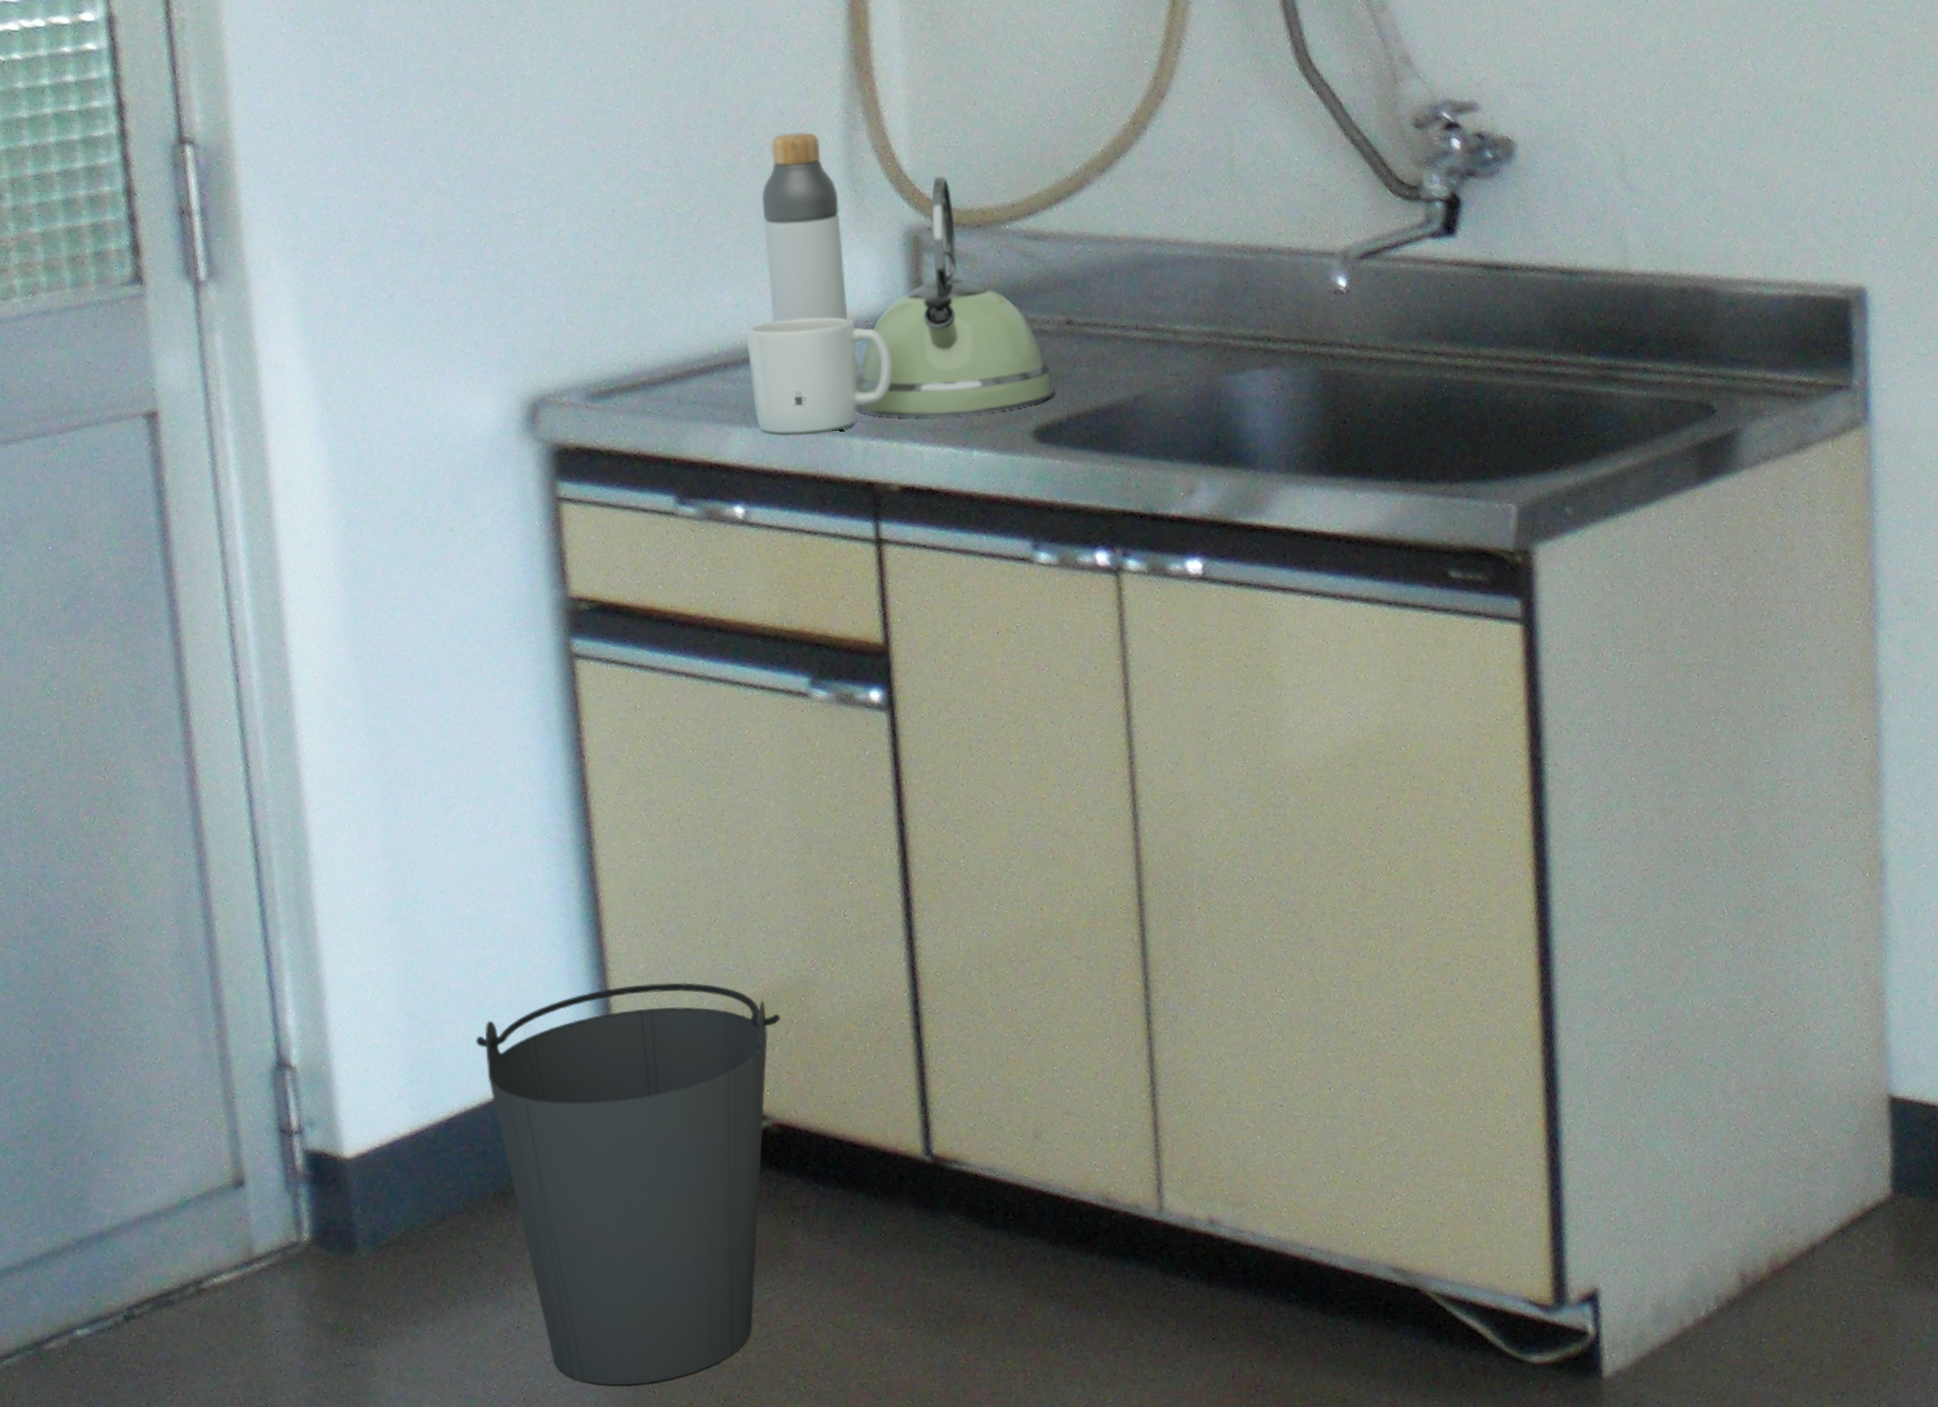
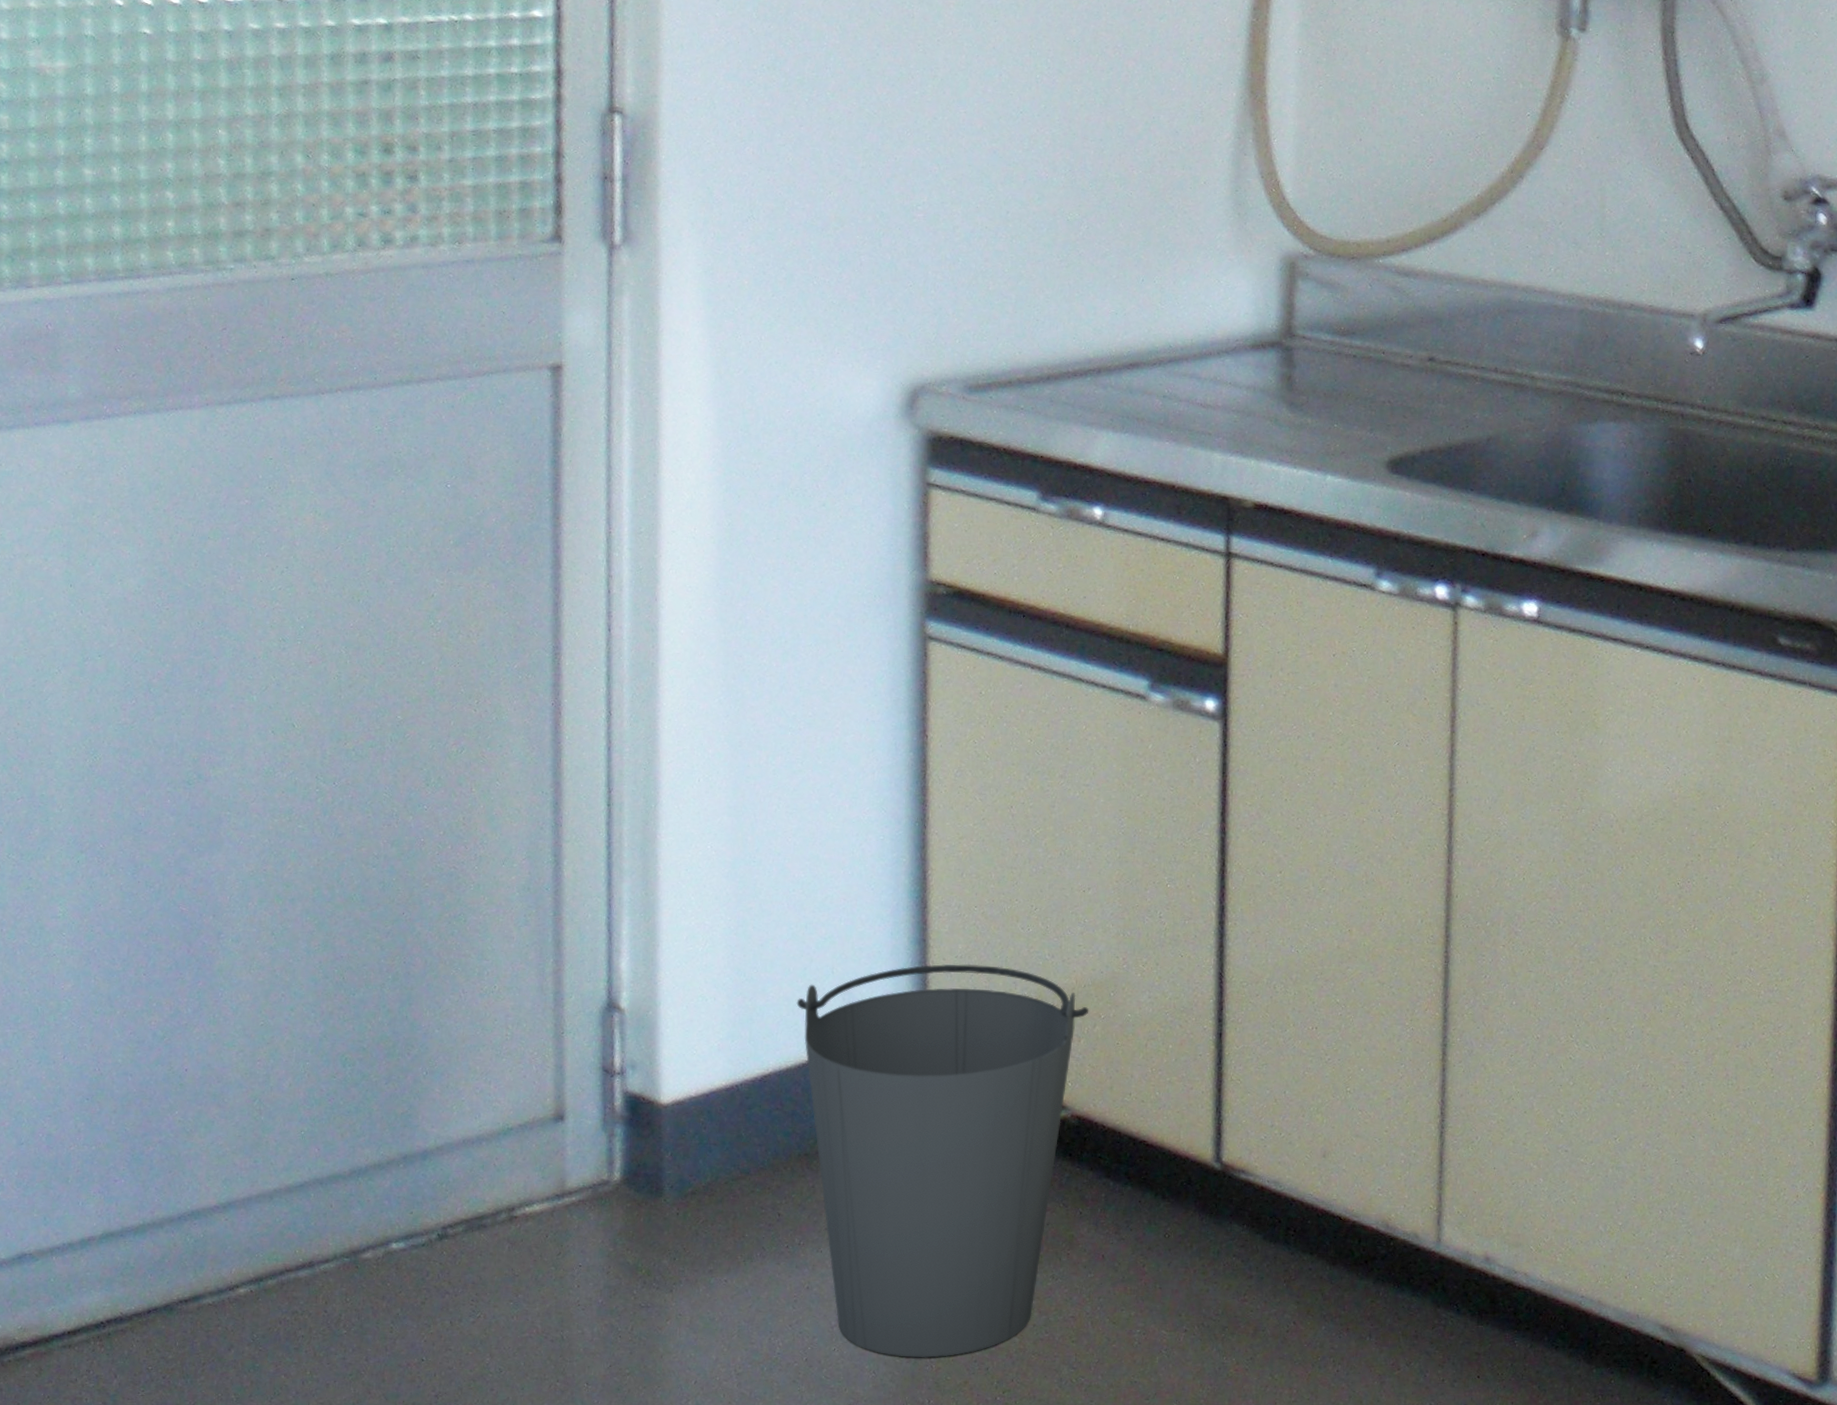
mug: present [746,317,892,436] -> none [1120,331,1258,445]
bottle: present [761,132,848,322] -> none [1147,152,1222,336]
kettle: present [856,176,1055,418] -> none [1219,207,1411,440]

